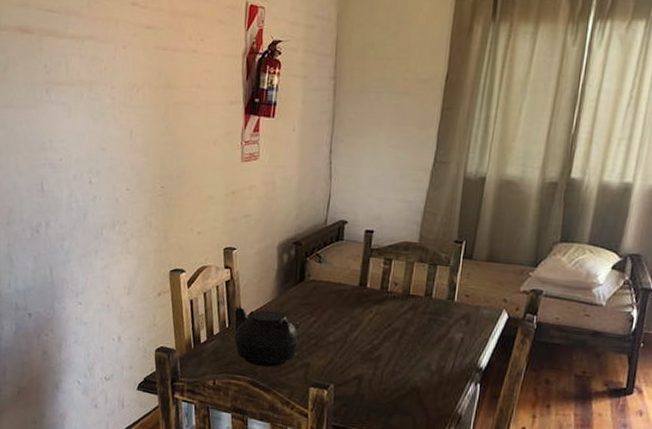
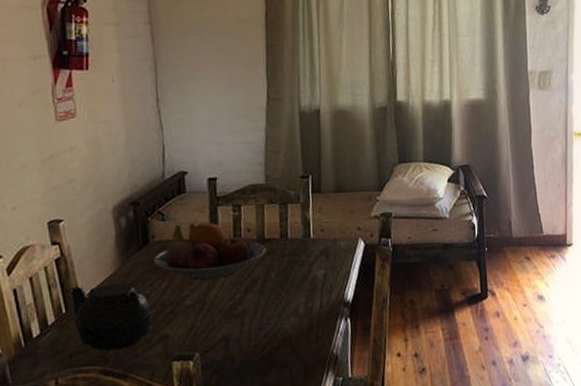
fruit bowl: none [306,268,409,324] -> present [154,222,266,281]

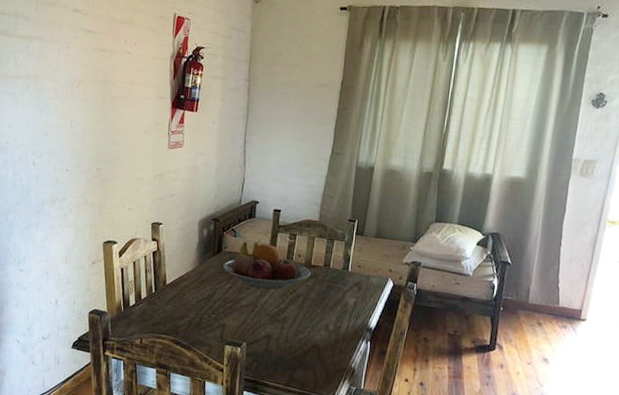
teapot: present [69,283,151,351] -> none [159,274,217,328]

